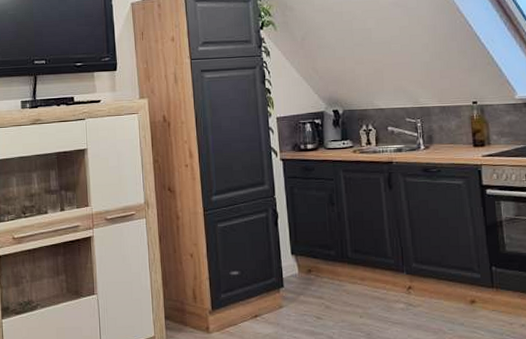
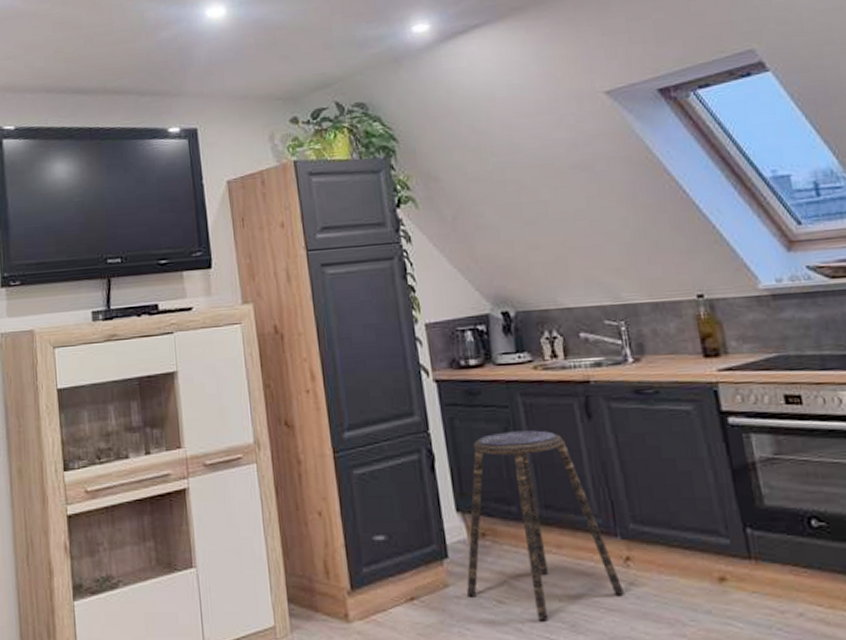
stool: none [295,197,405,330] -> present [466,430,624,620]

